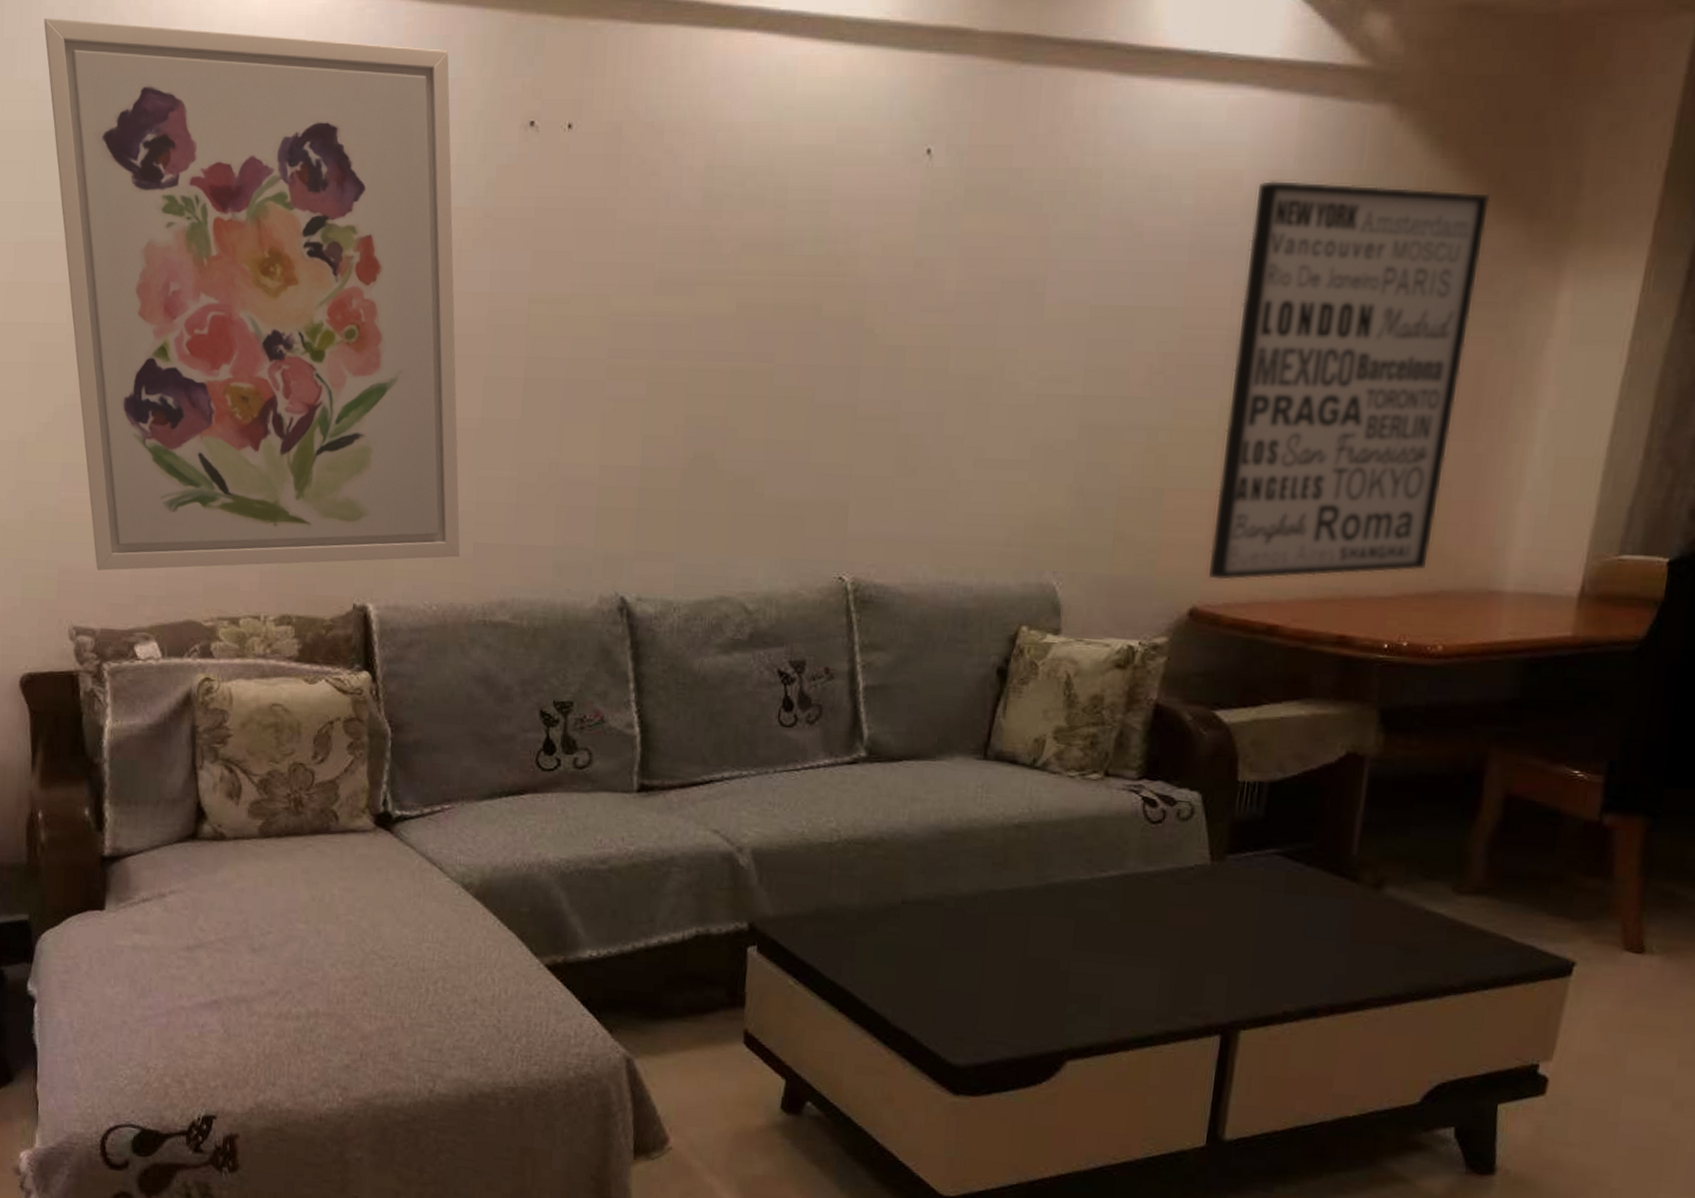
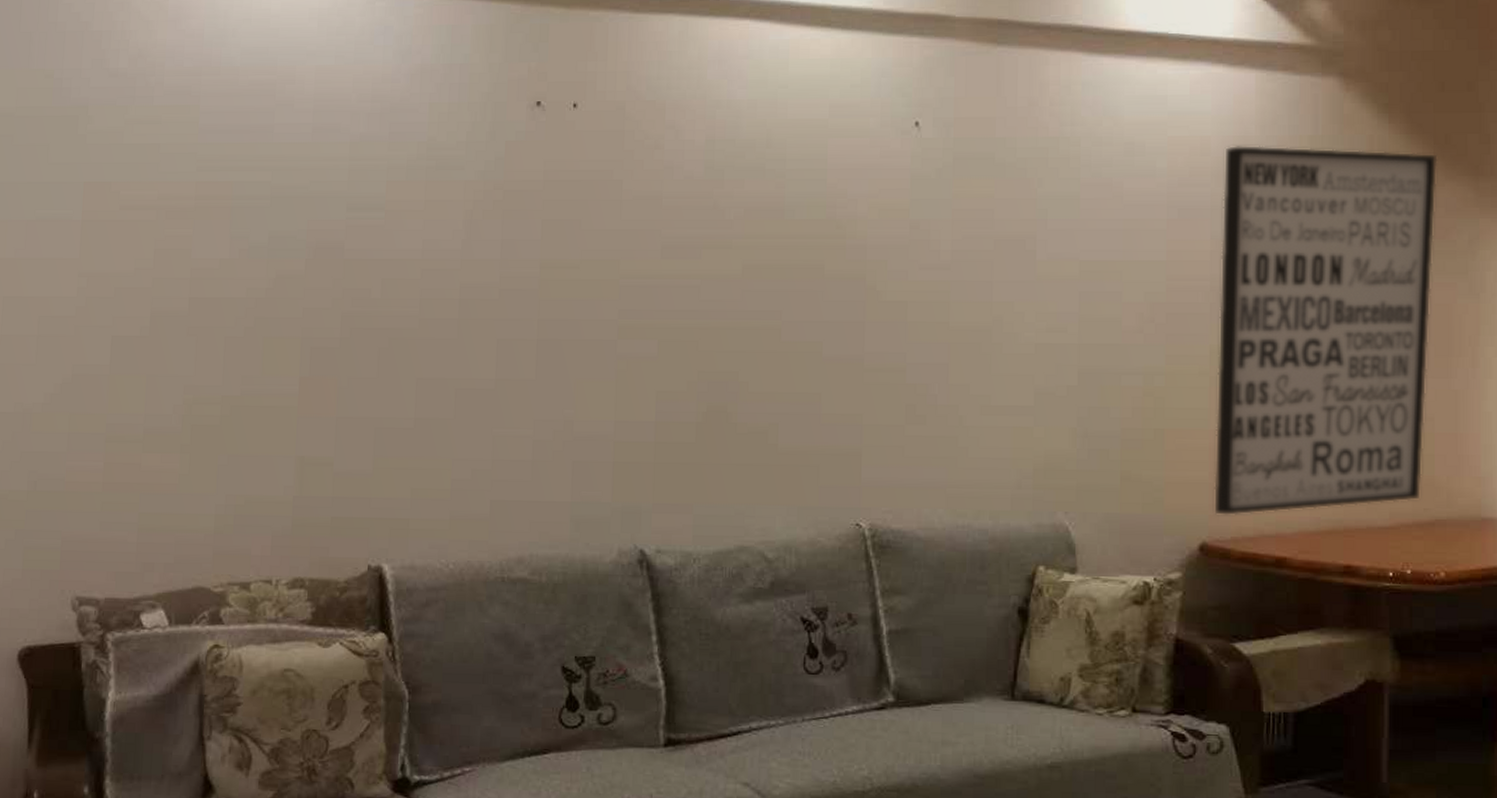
wall art: present [44,18,460,571] -> none [61,13,476,539]

